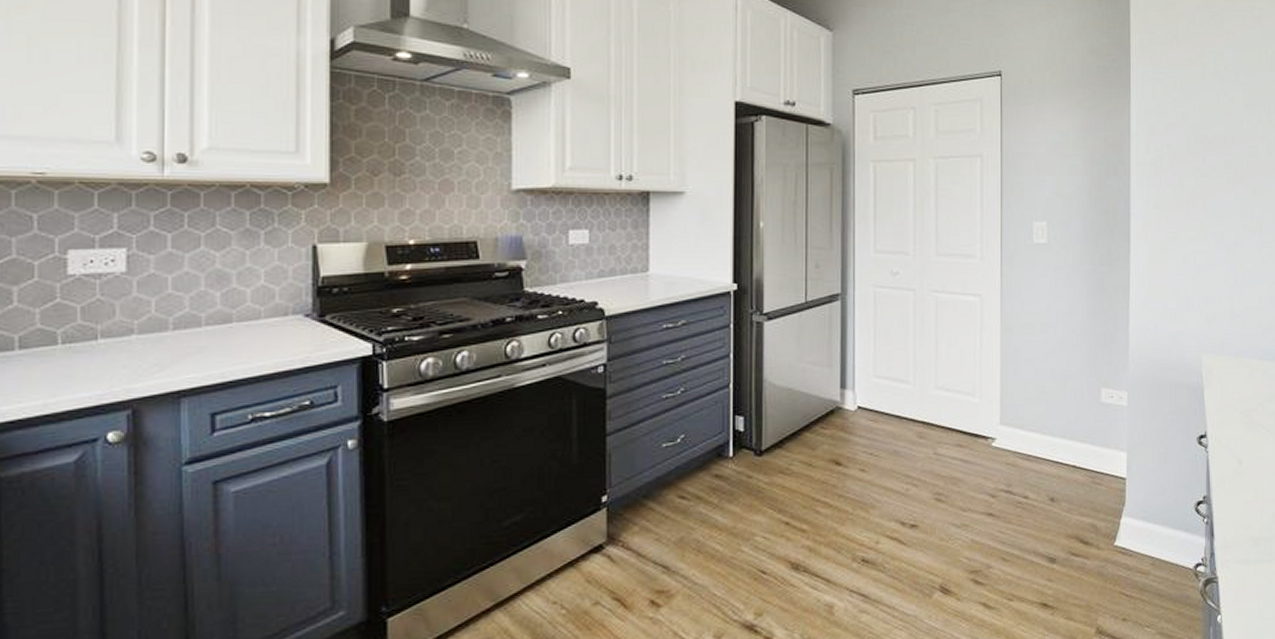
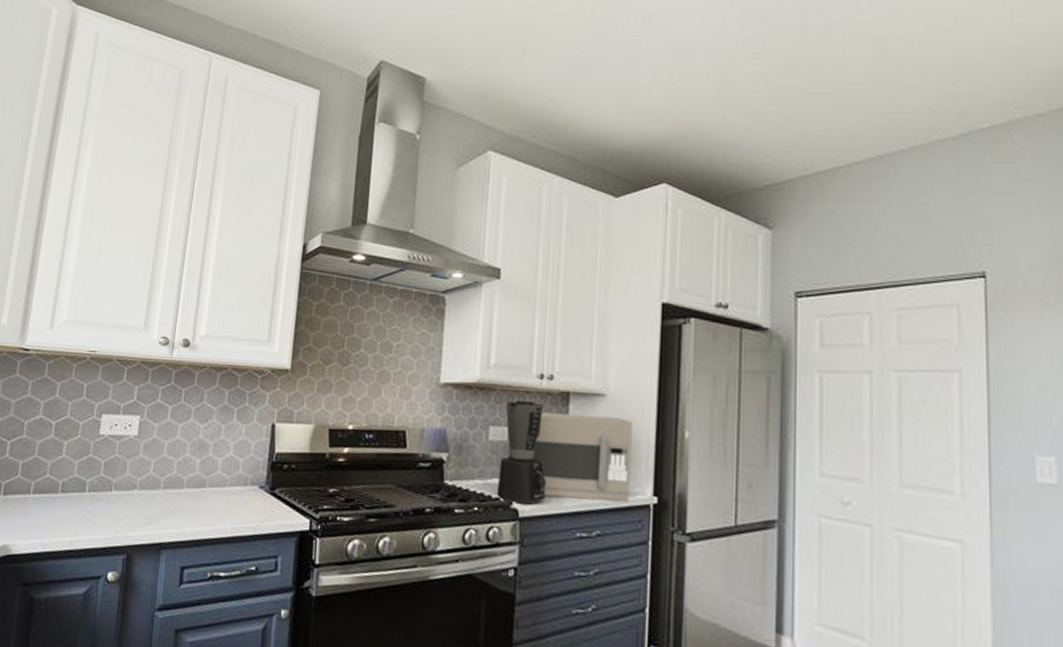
blender: none [580,202,631,305] -> present [496,400,547,506]
microwave: none [617,213,712,293] -> present [533,412,633,503]

